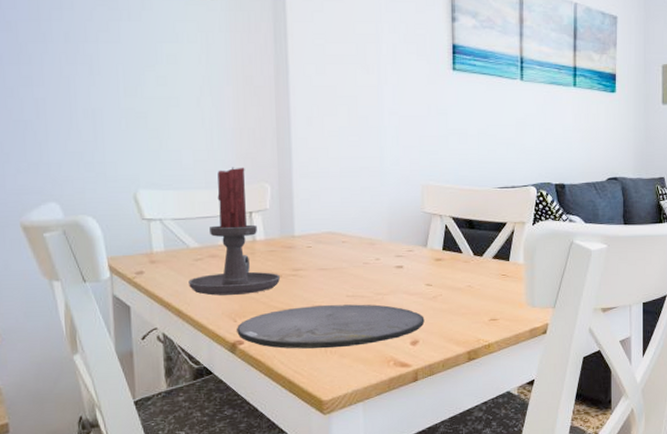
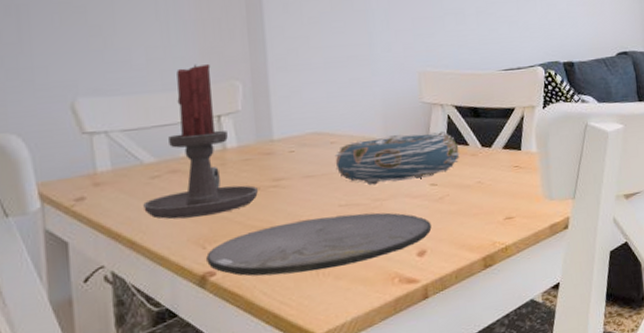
decorative bowl: none [345,239,455,281] -> present [334,131,461,186]

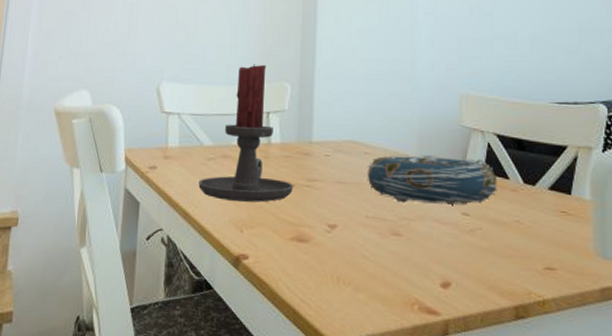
plate: present [206,212,432,277] -> none [242,223,459,279]

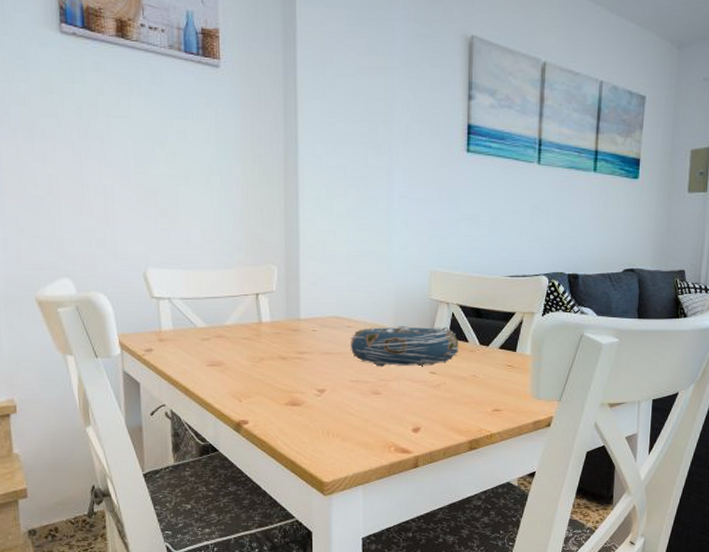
candle holder: present [198,64,294,203] -> none [196,248,286,375]

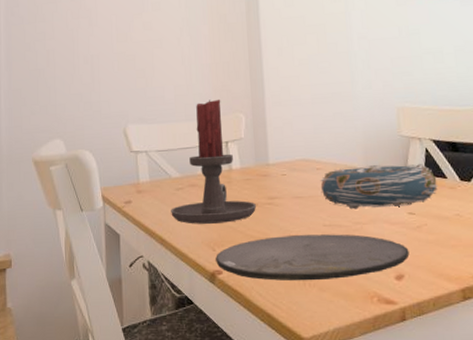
candle holder: none [196,248,286,375] -> present [171,99,257,224]
plate: none [242,389,427,432] -> present [216,234,410,281]

